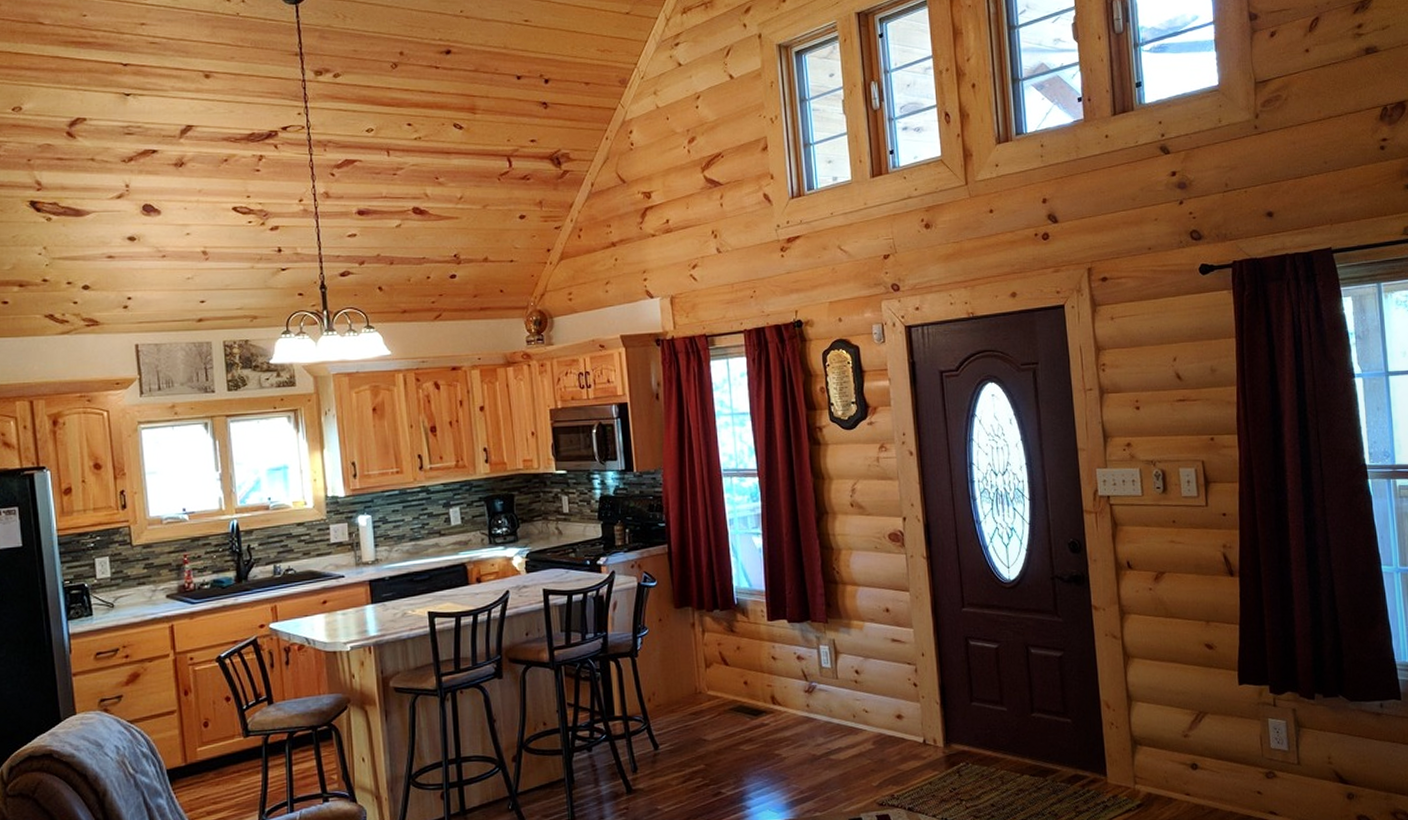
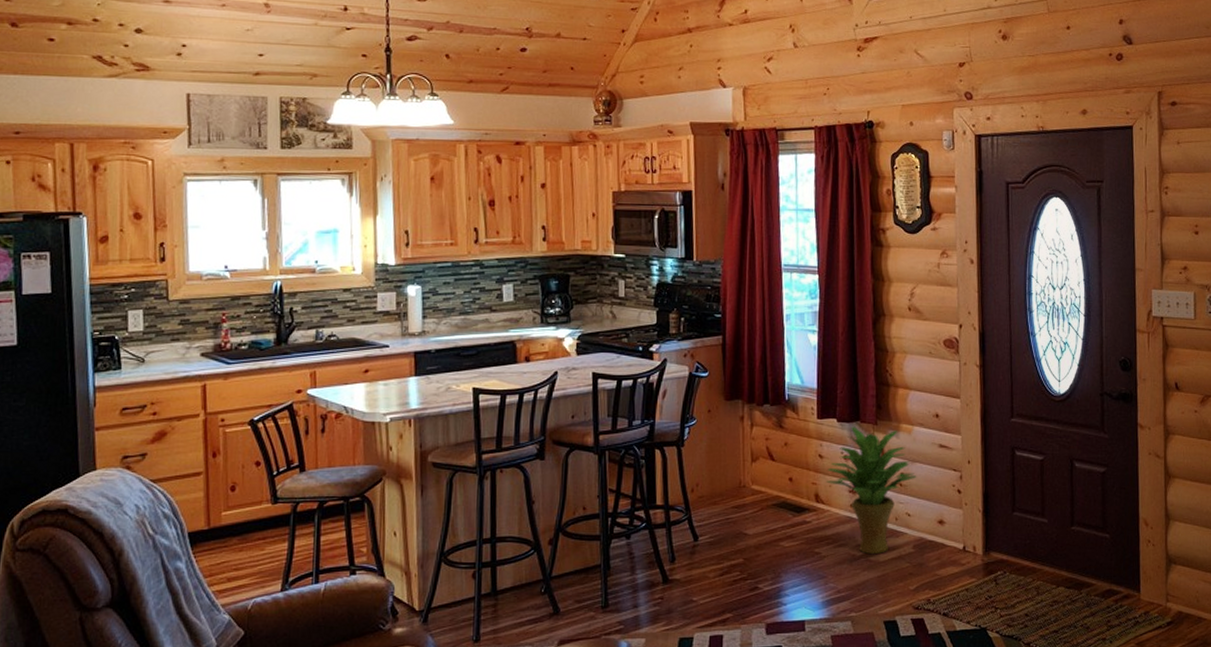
potted plant: none [781,626,872,753] -> present [827,426,917,554]

